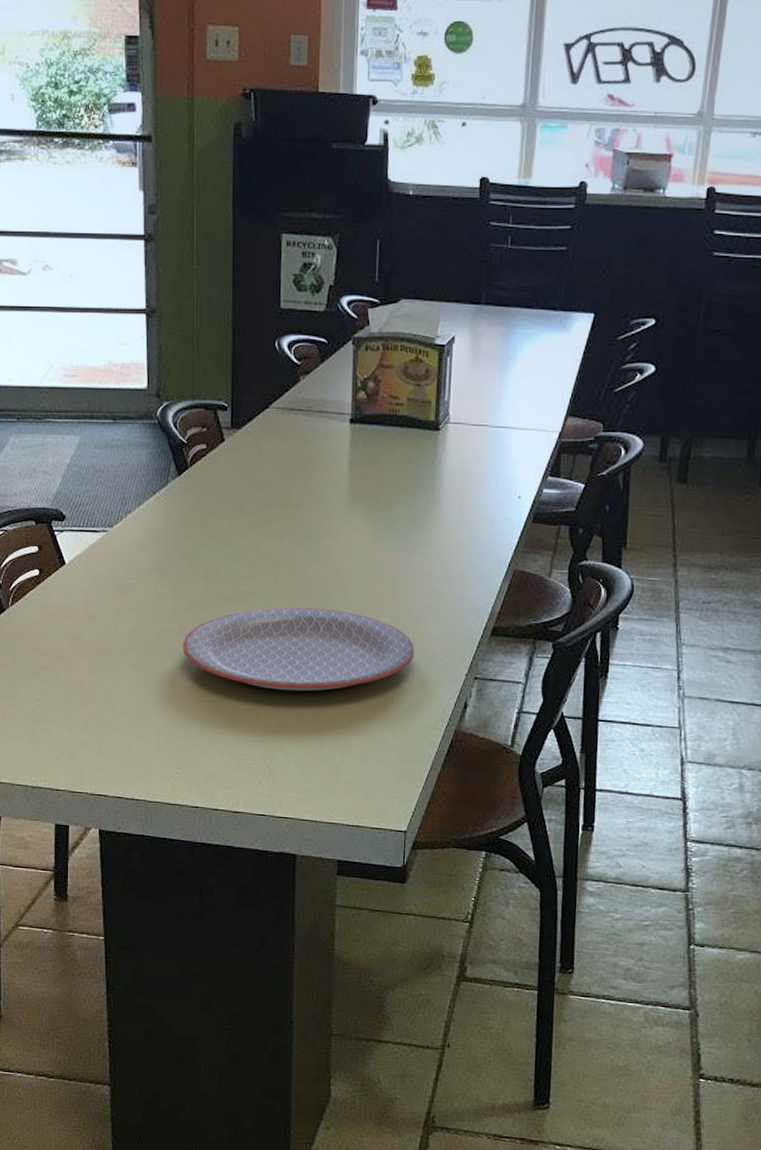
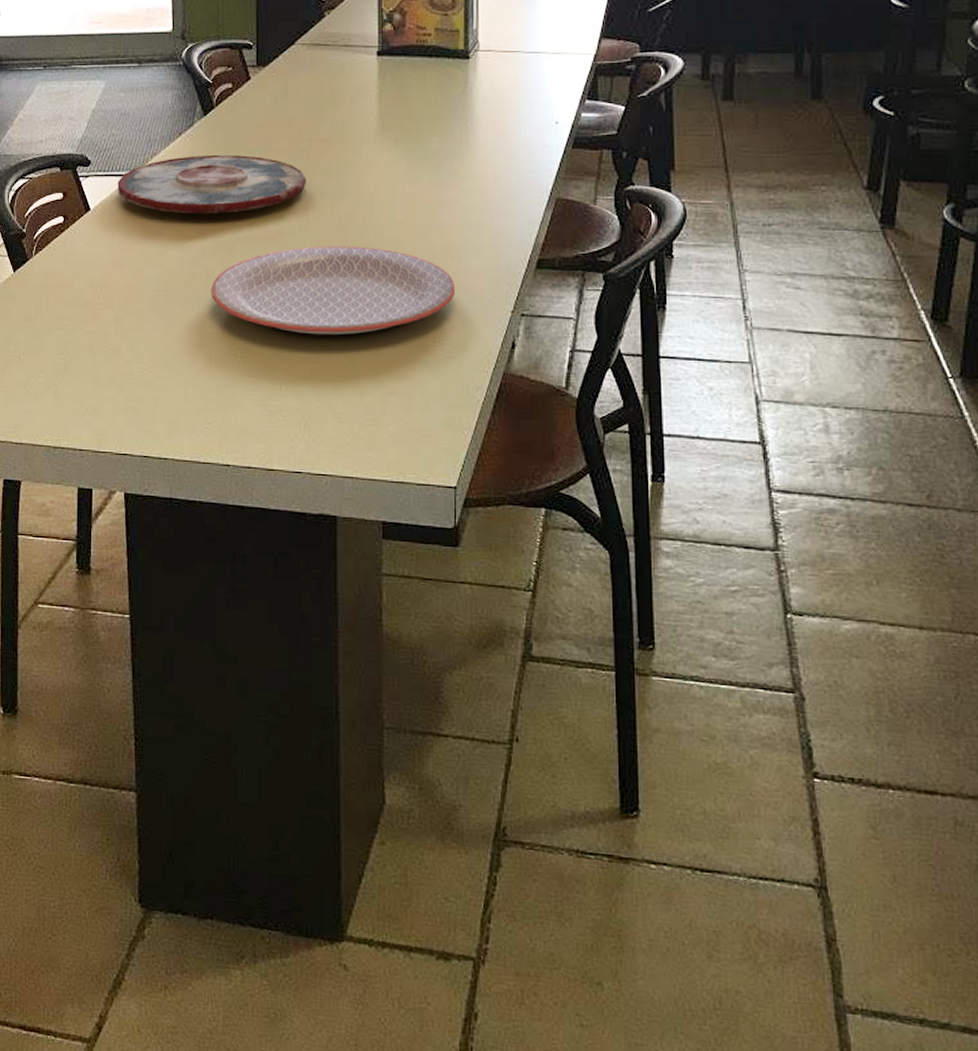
plate: none [92,514,277,573] -> present [117,154,307,214]

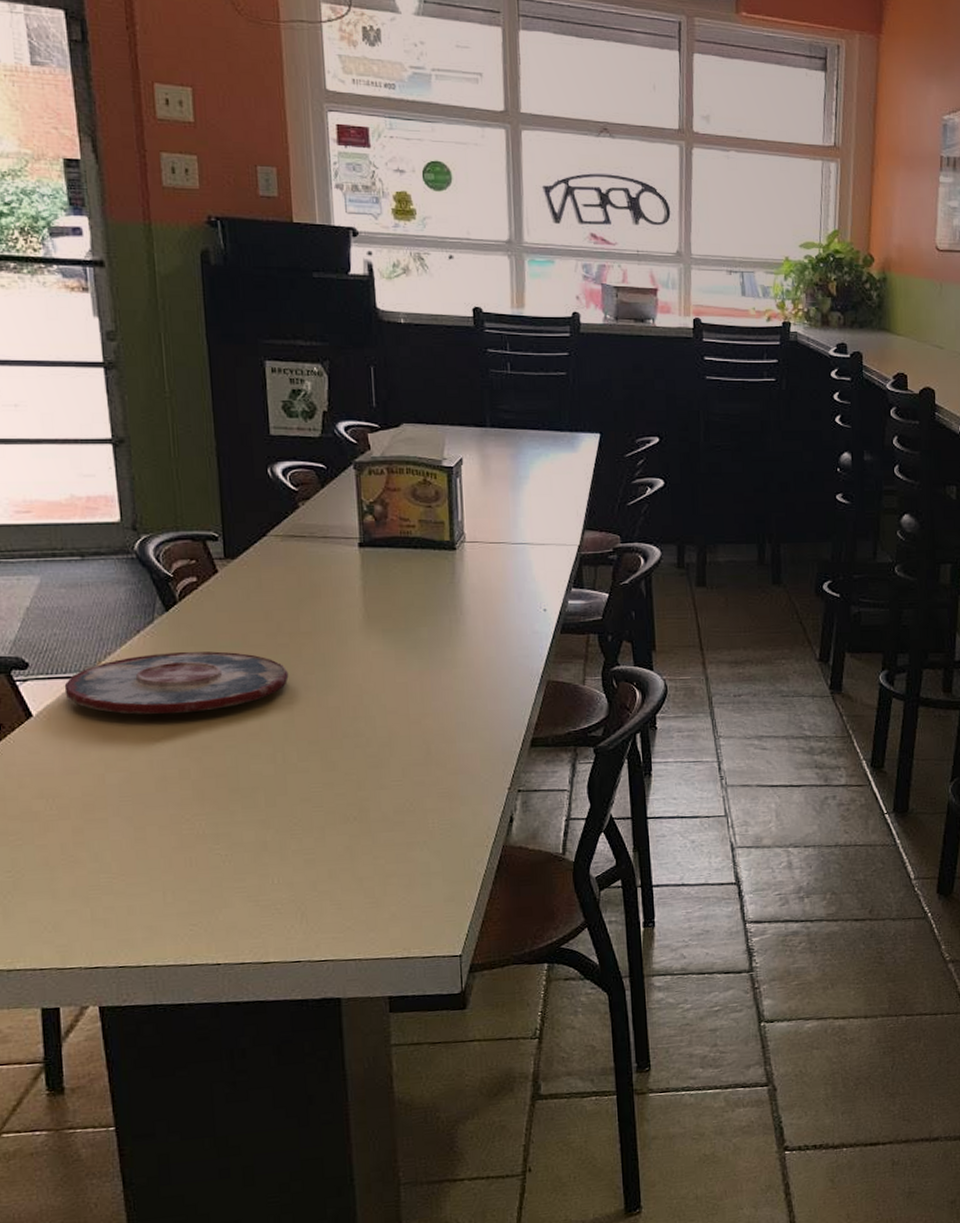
plate: present [210,246,455,336] -> none [186,737,452,827]

